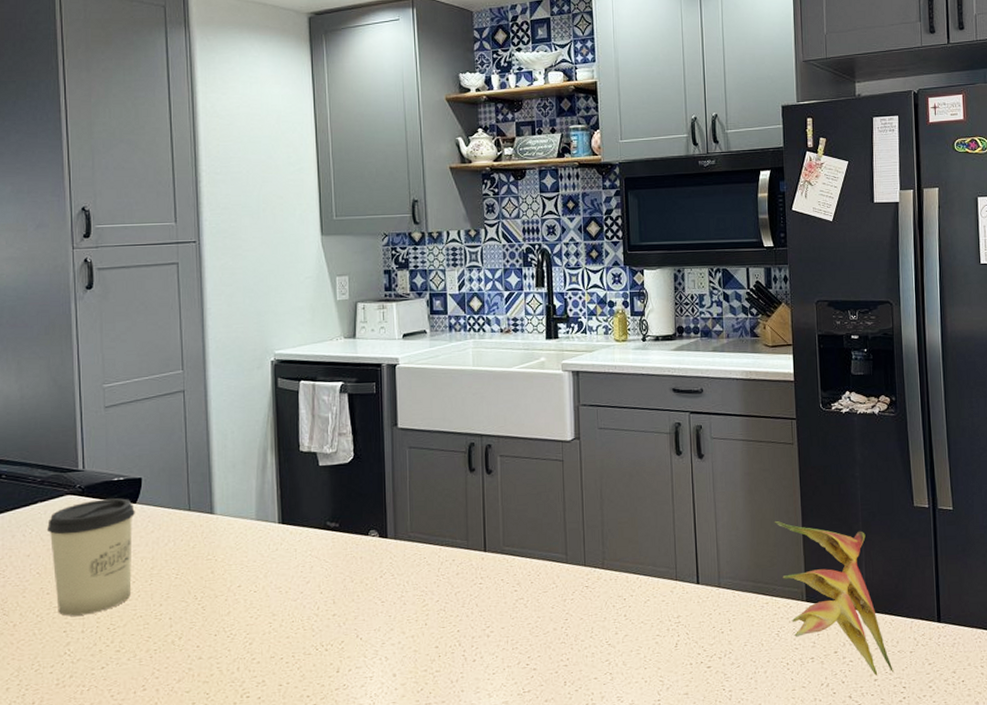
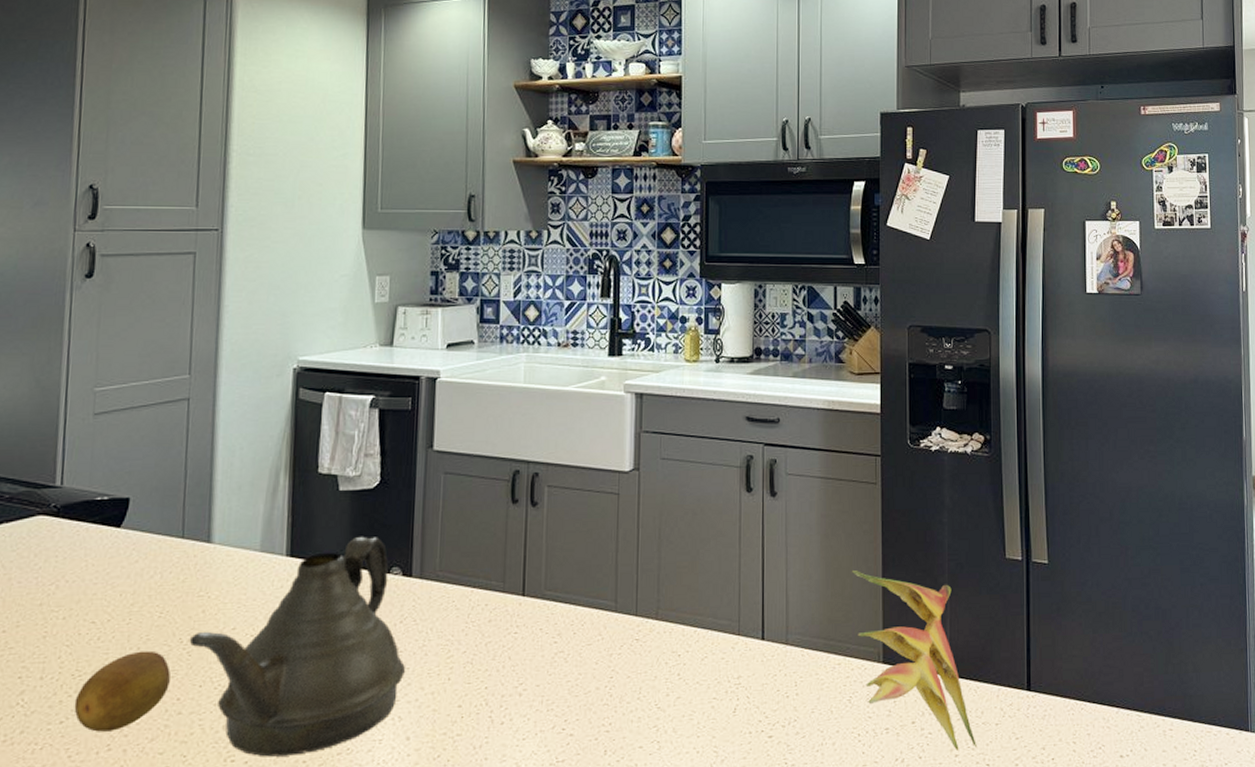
cup: present [46,498,135,616] -> none [9,521,118,659]
fruit: none [112,606,189,675] -> present [74,650,171,732]
teapot: none [202,504,389,693] -> present [189,536,406,757]

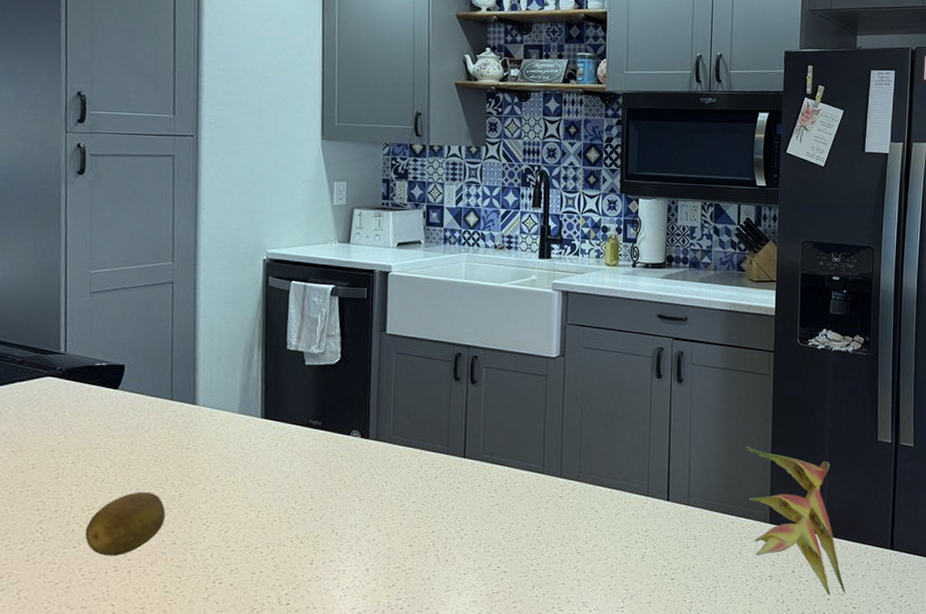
teapot: present [189,536,406,757] -> none [180,403,365,581]

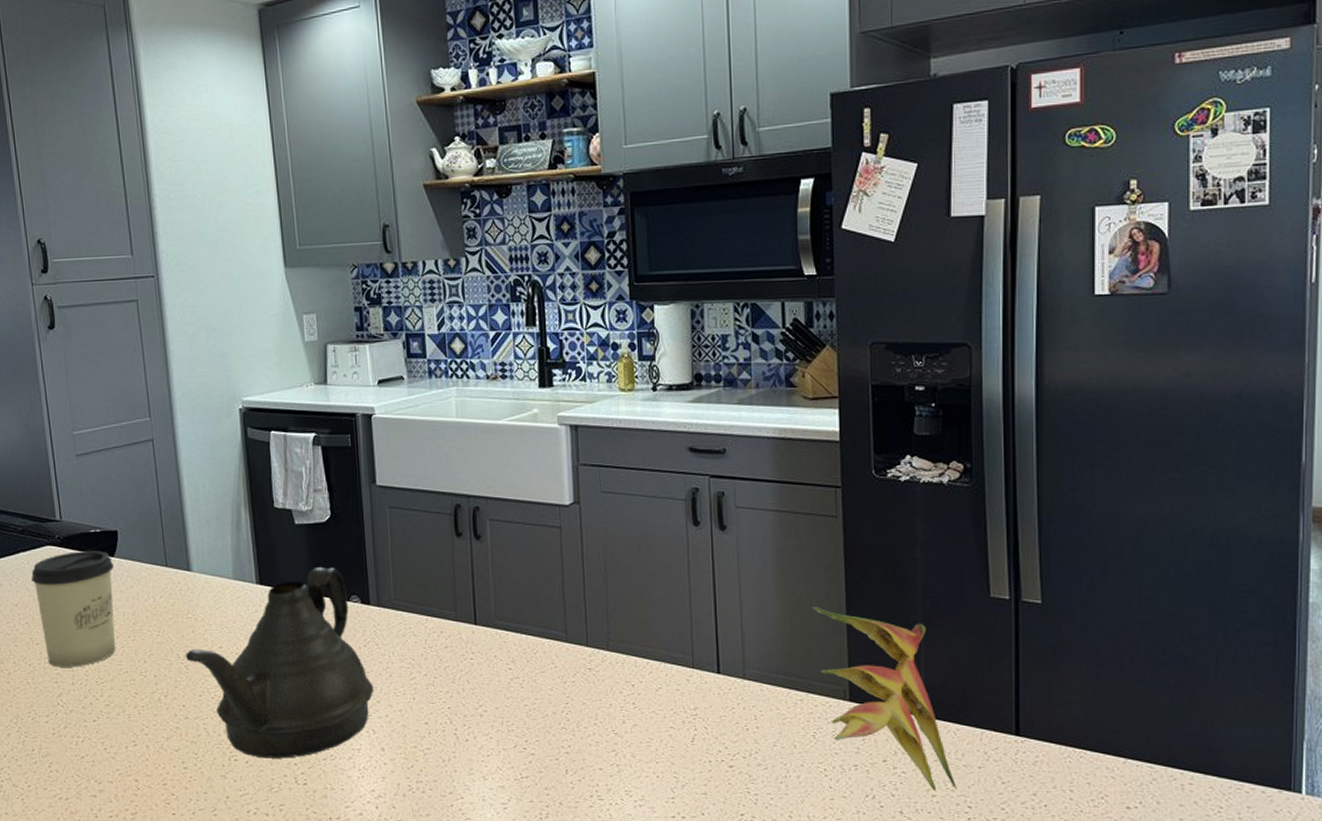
cup: none [23,383,116,495] -> present [30,551,116,667]
fruit: present [85,492,165,556] -> none [102,664,175,730]
teapot: none [180,403,365,581] -> present [185,566,375,758]

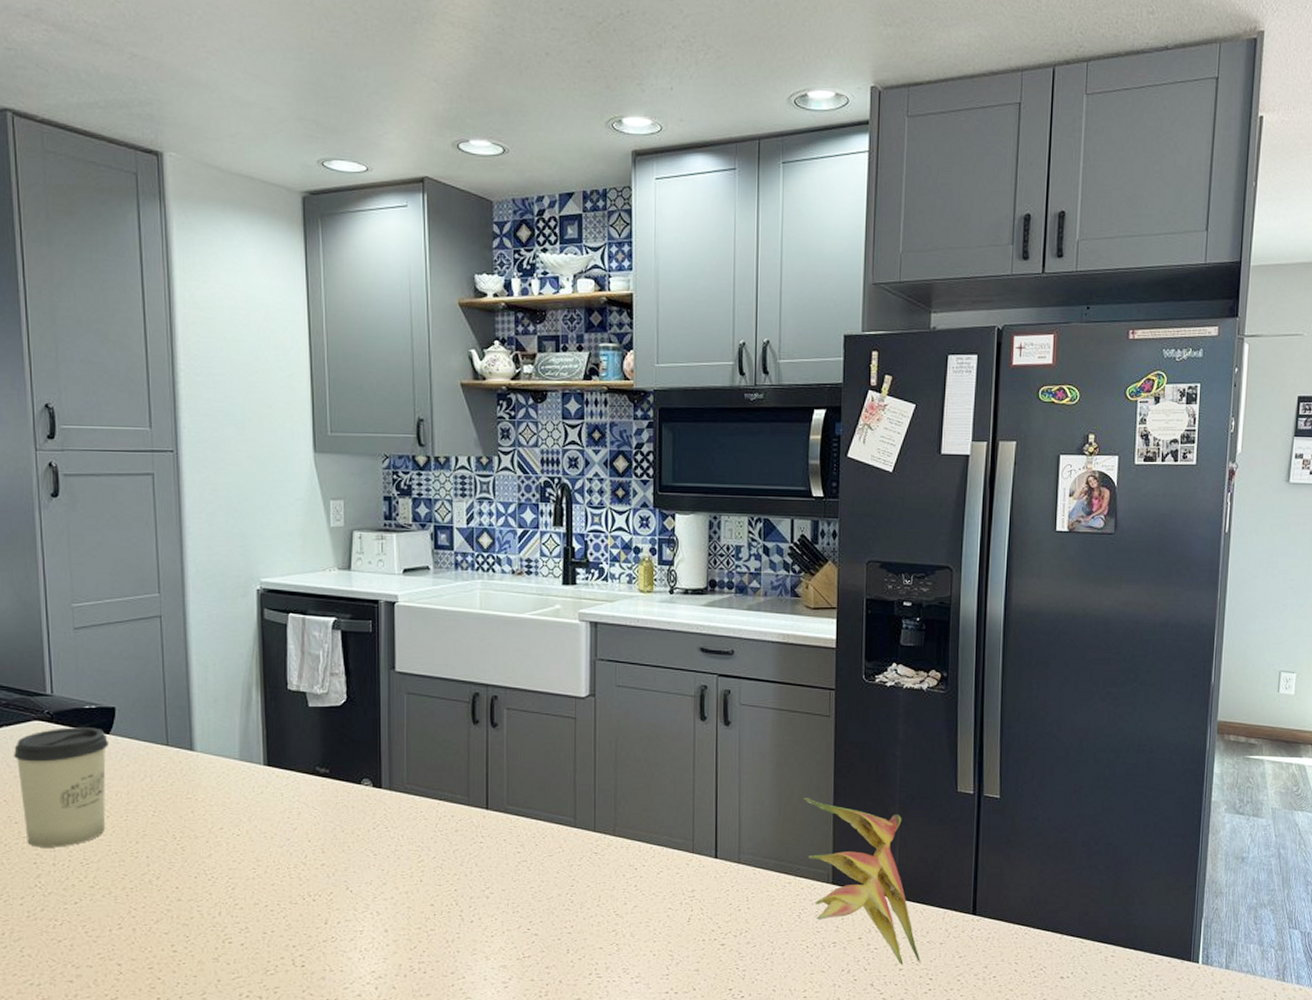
teapot: present [185,566,375,758] -> none [182,749,381,941]

